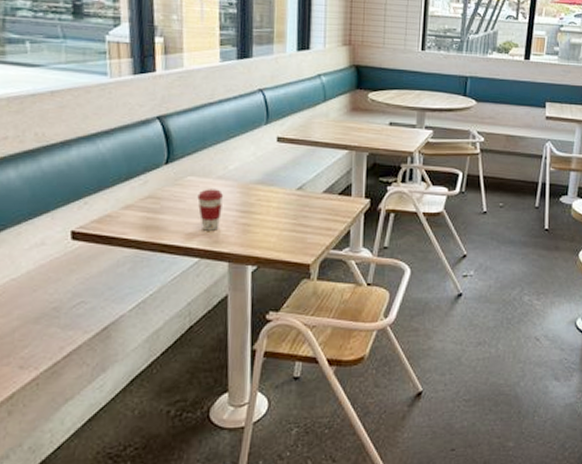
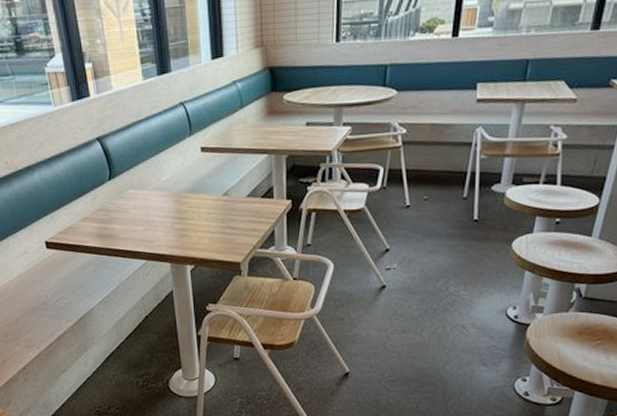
coffee cup: present [197,189,224,231] -> none [138,199,160,237]

